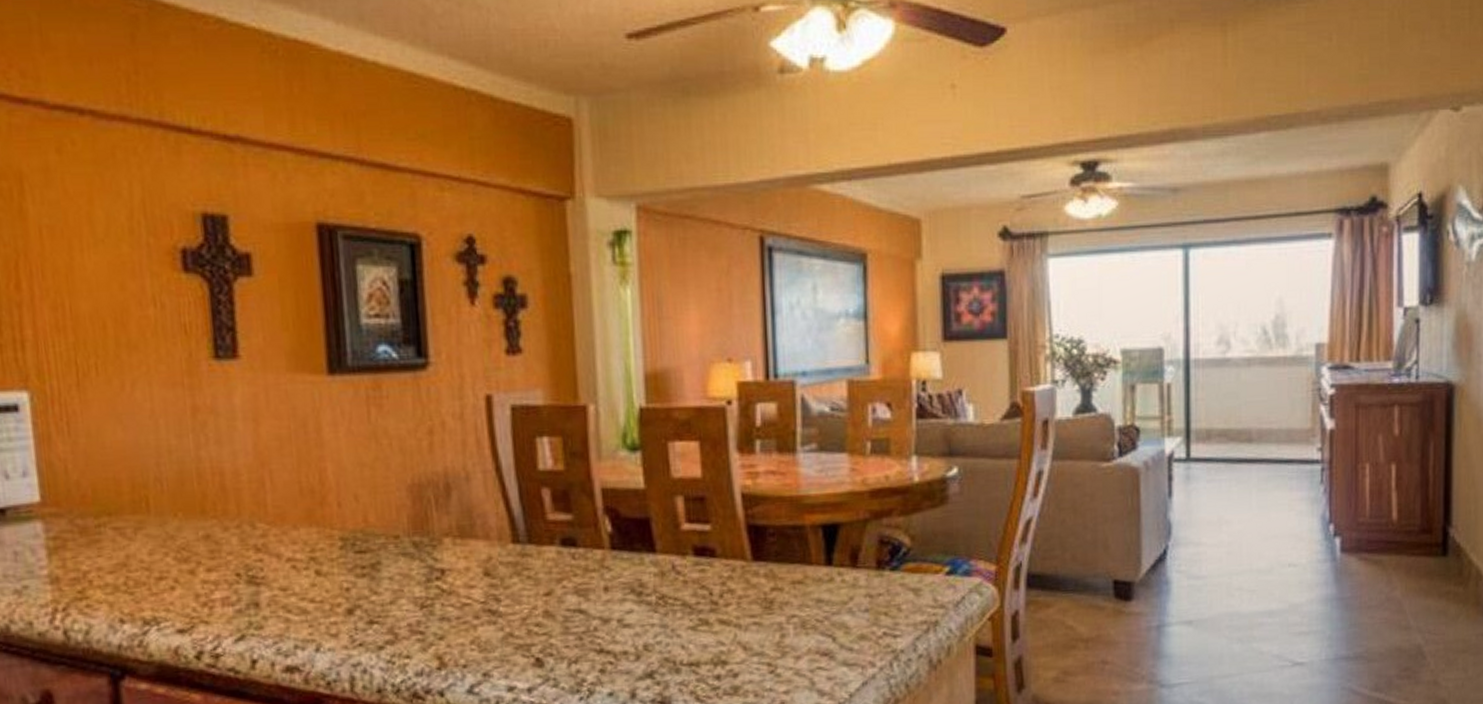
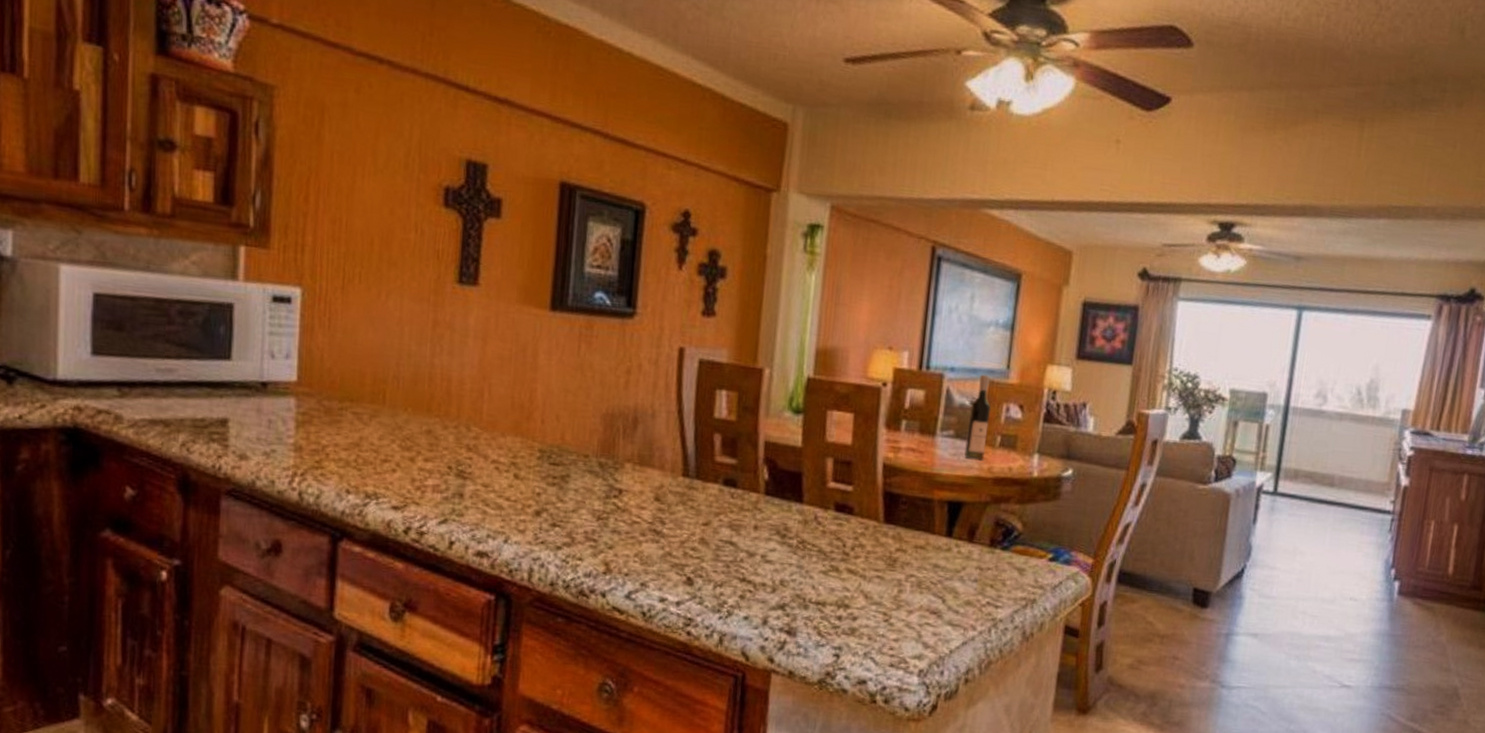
bottle: none [830,374,856,474] -> present [964,374,991,461]

